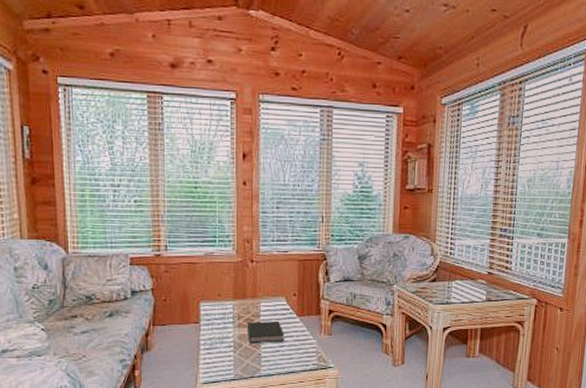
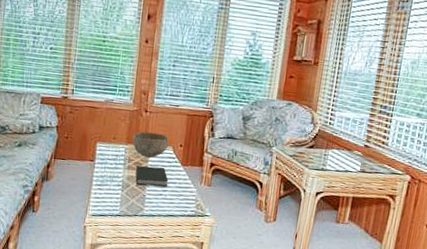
bowl: none [240,284,282,312] -> present [132,131,170,158]

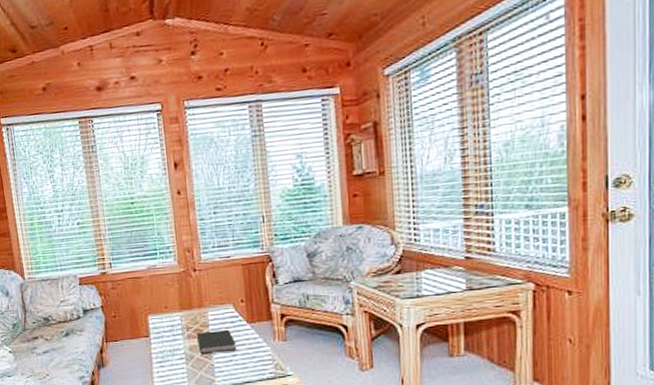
bowl: present [132,131,170,158] -> none [186,292,229,321]

